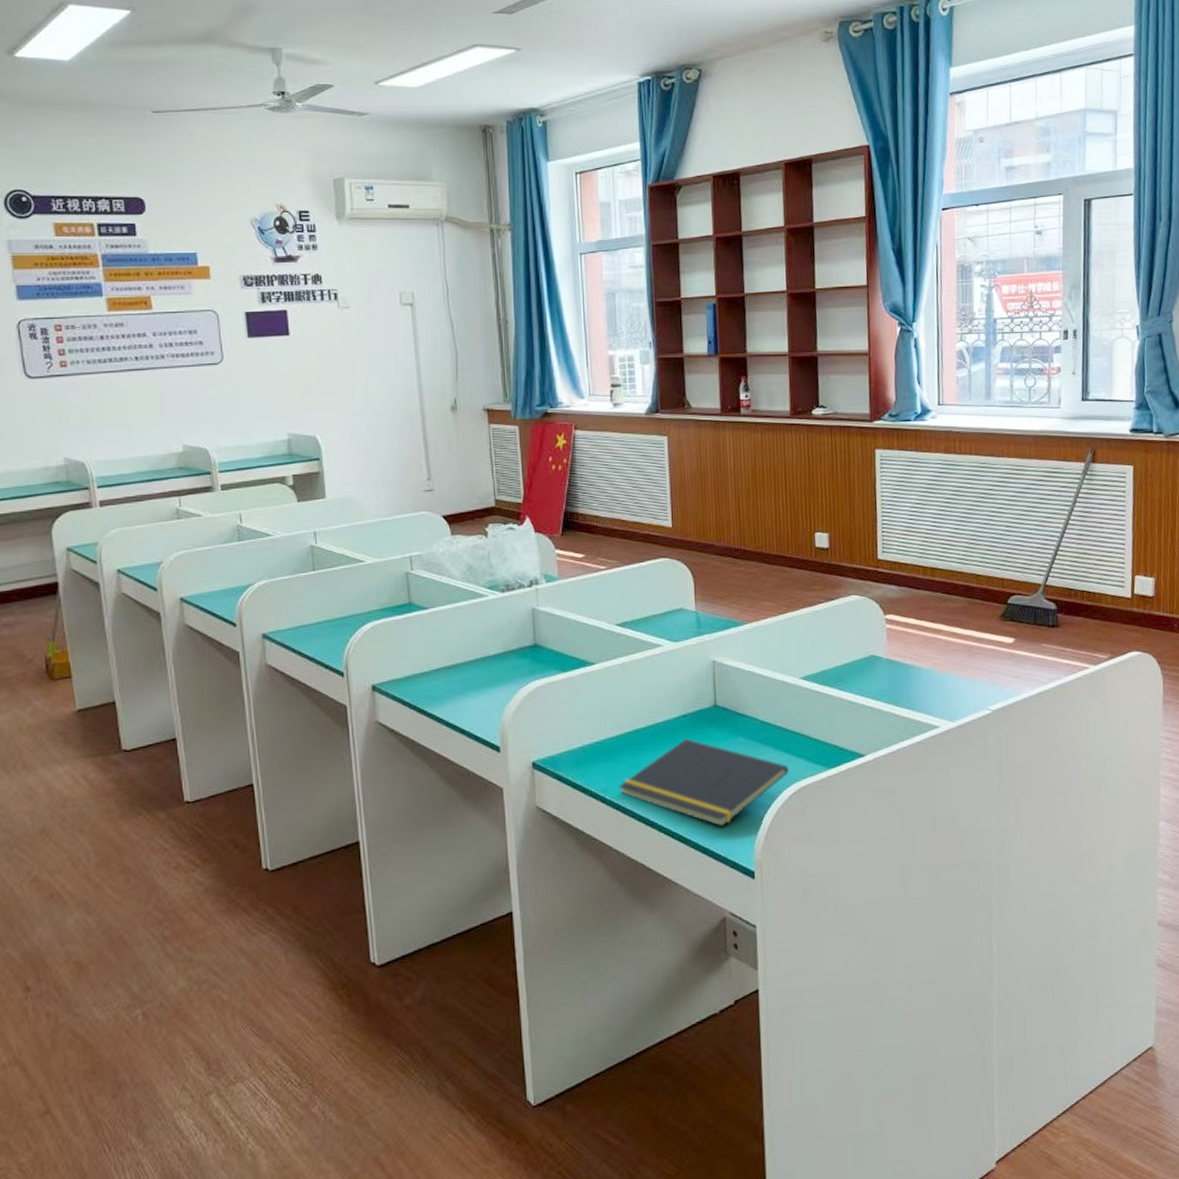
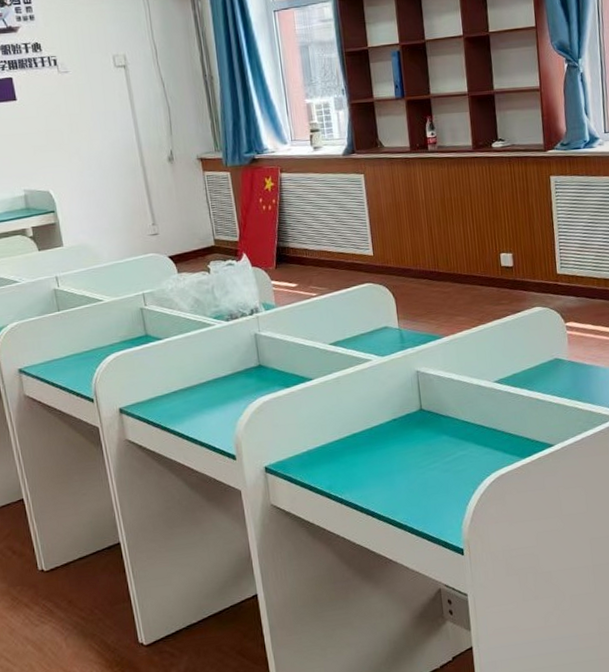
notepad: present [618,738,789,827] -> none [341,439,489,513]

